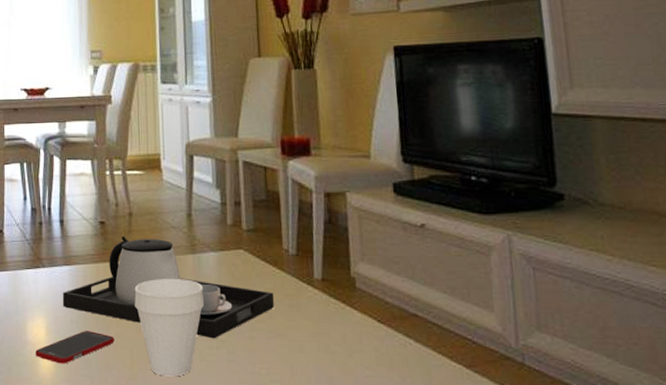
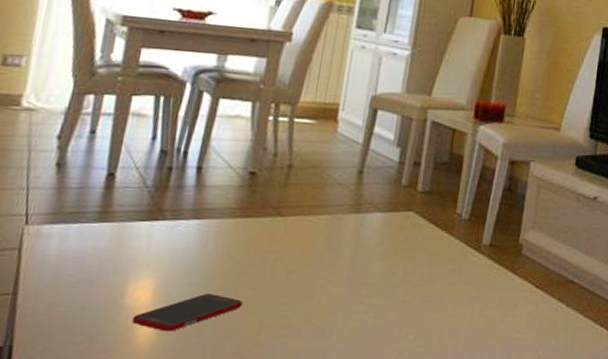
teapot: present [62,235,274,339] -> none [181,189,438,303]
cup: present [134,278,204,377] -> none [275,238,362,344]

